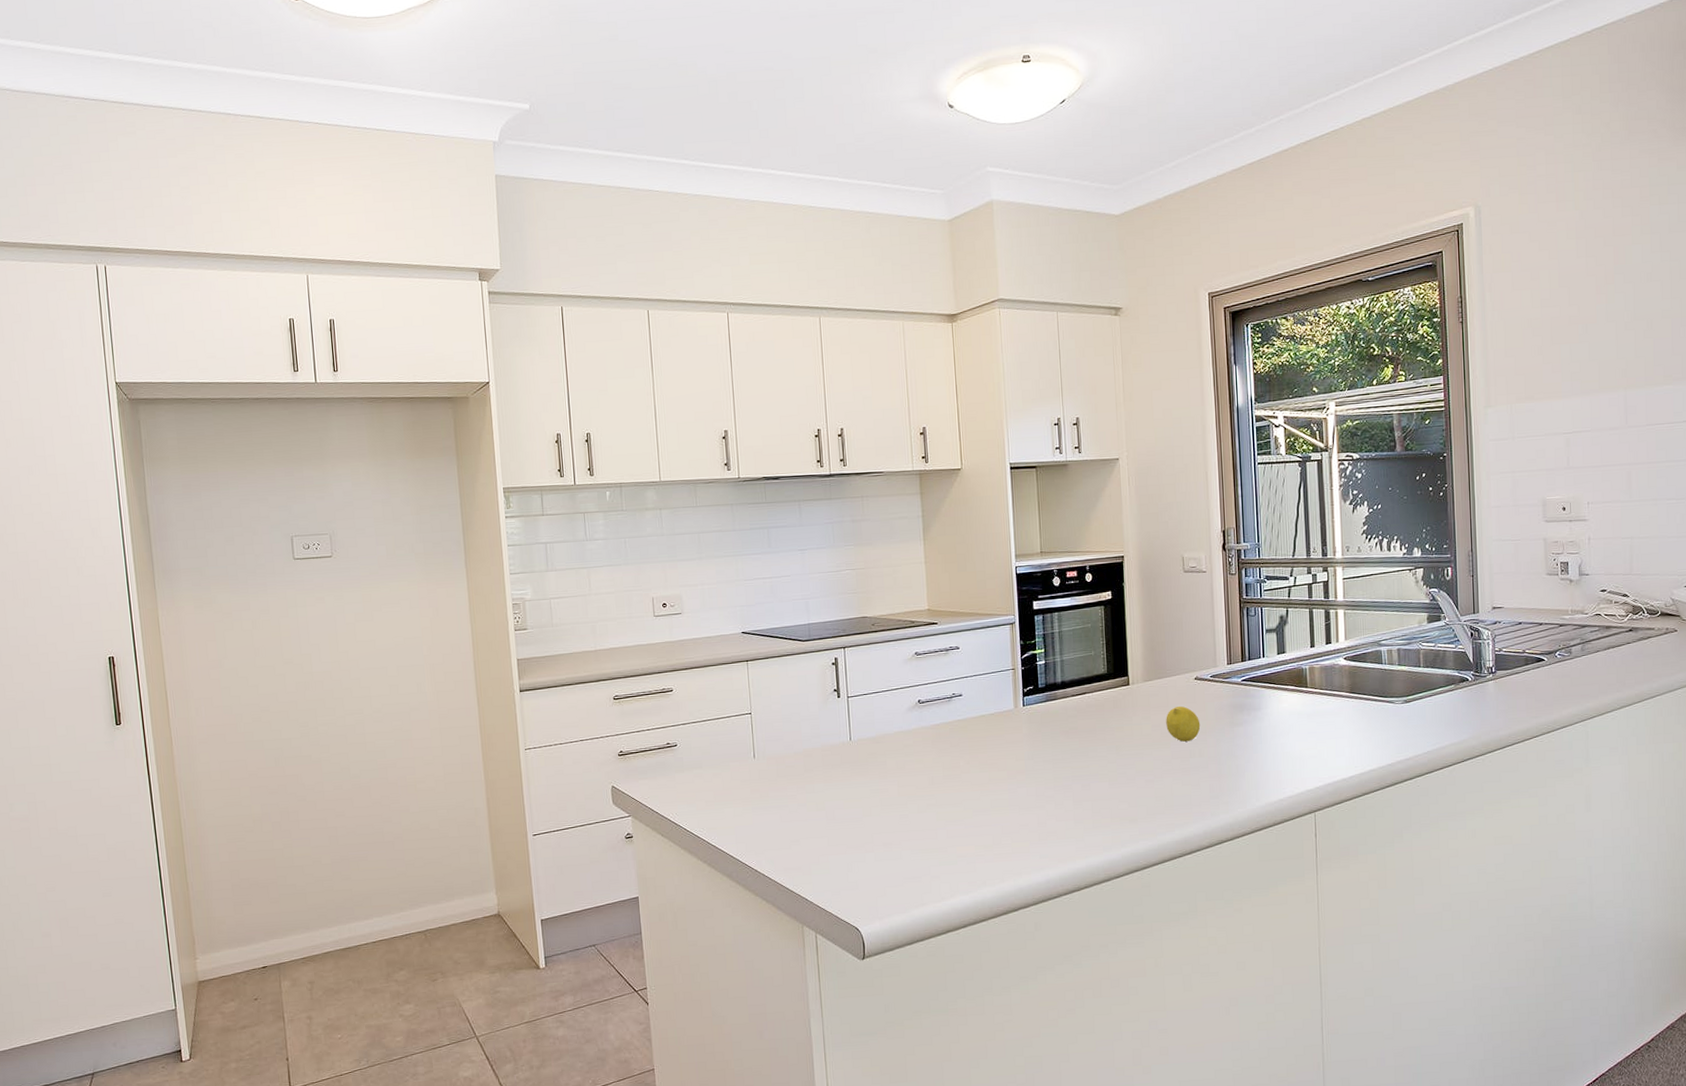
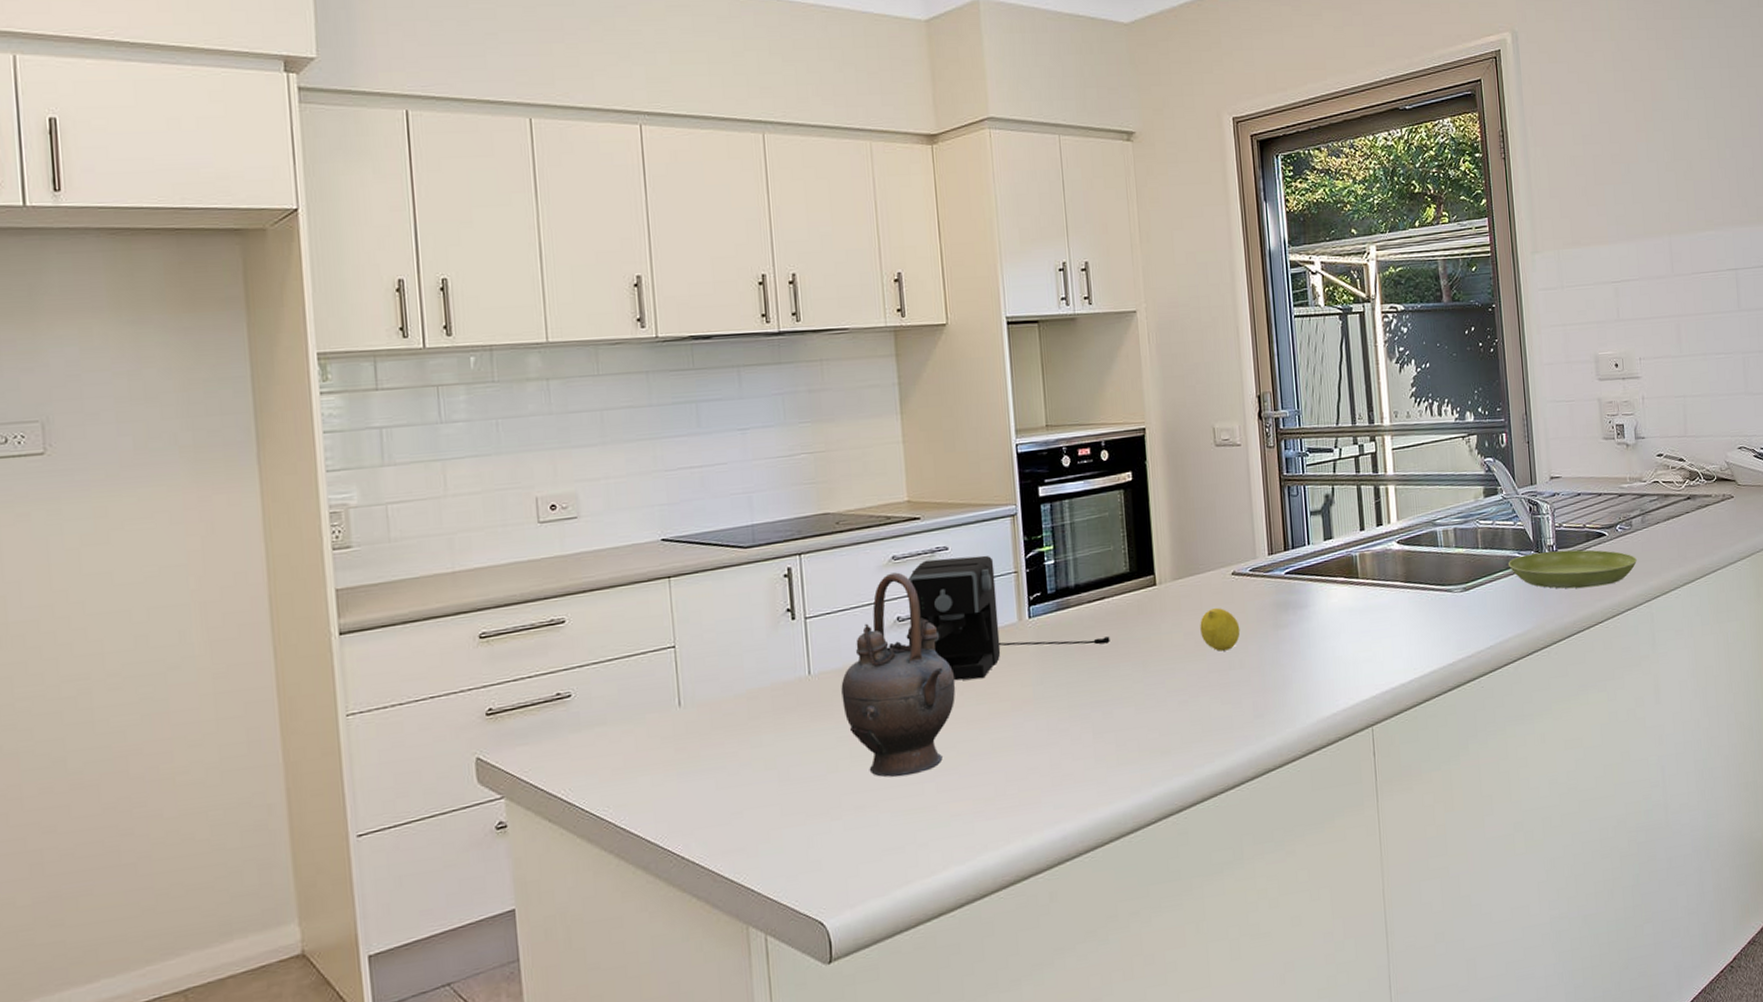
teapot: none [874,665,963,824] -> present [841,572,956,778]
coffee maker: none [927,654,1089,752] -> present [907,555,1110,681]
saucer: none [1447,672,1575,706] -> present [1508,549,1638,589]

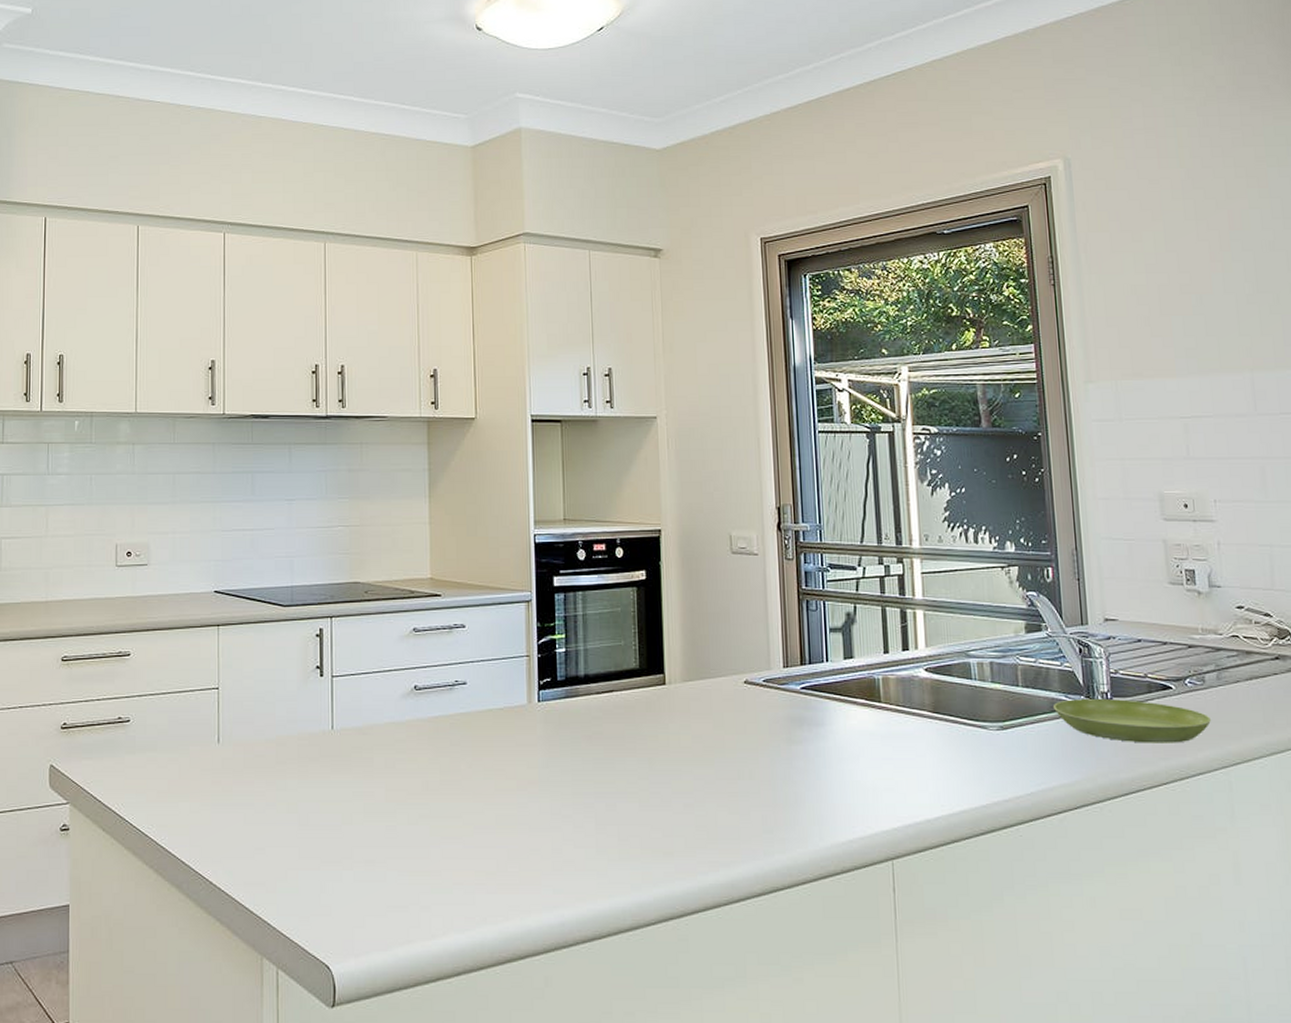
teapot: present [841,572,956,778] -> none [360,643,465,838]
coffee maker: present [907,555,1110,681] -> none [426,635,617,755]
fruit: present [1200,608,1240,652] -> none [709,715,751,759]

